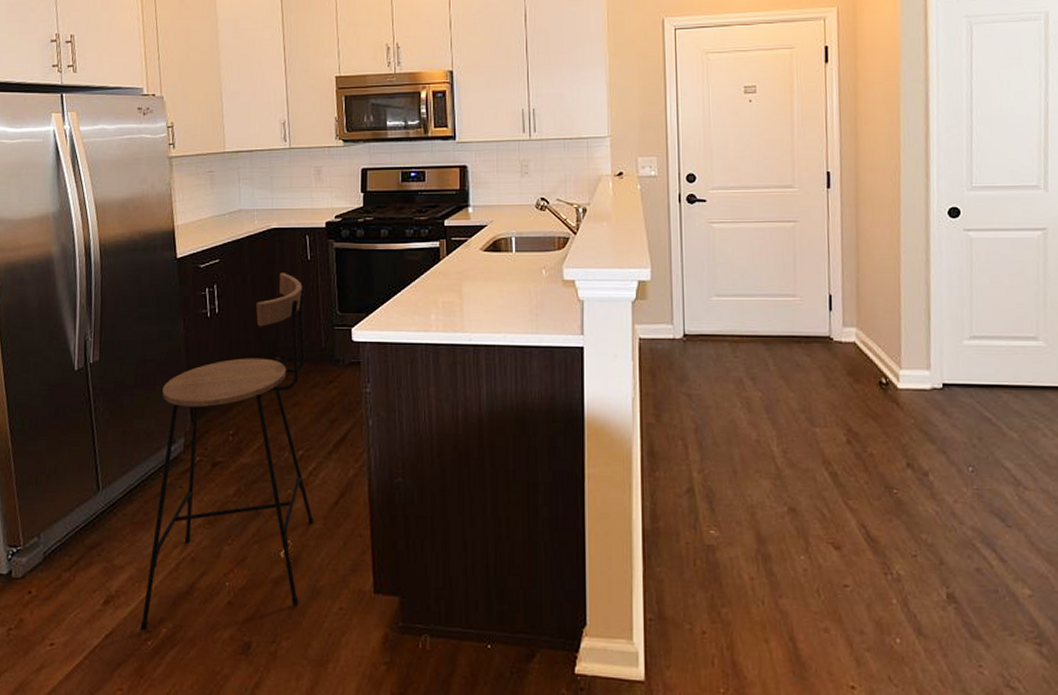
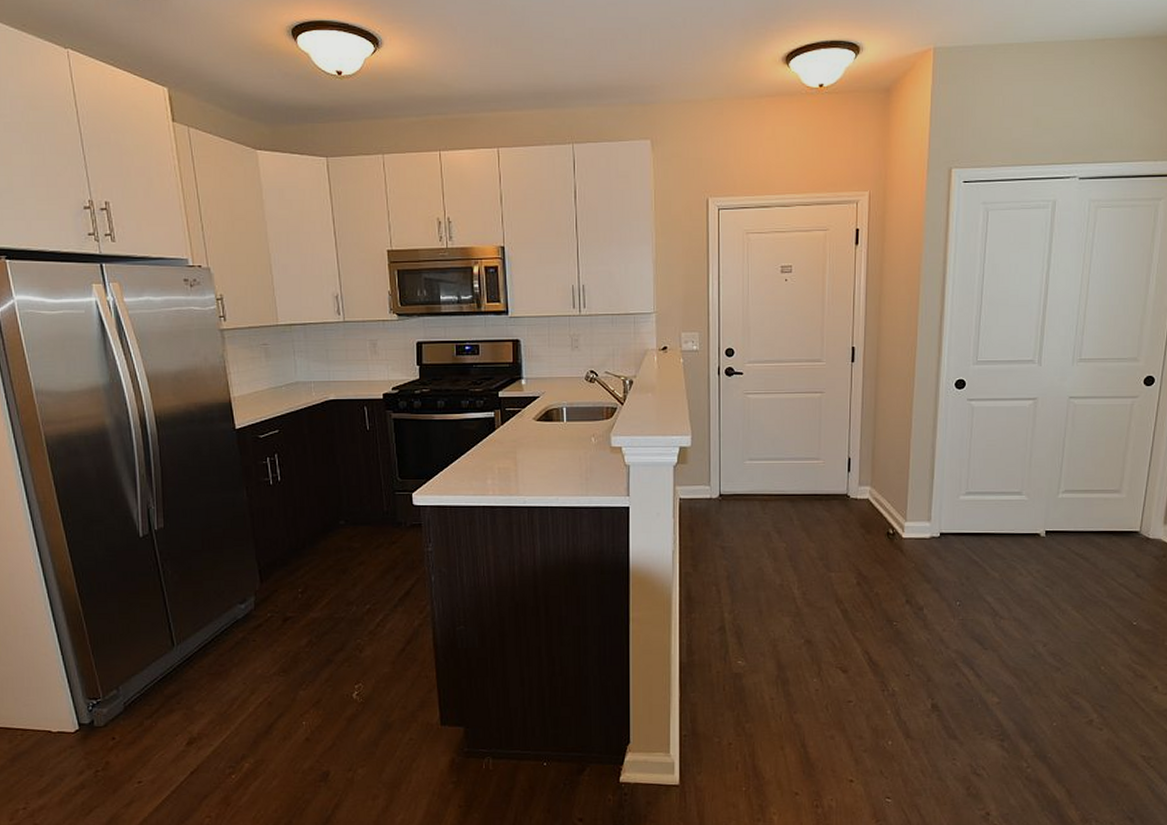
bar stool: present [140,273,314,631] -> none [223,442,383,767]

